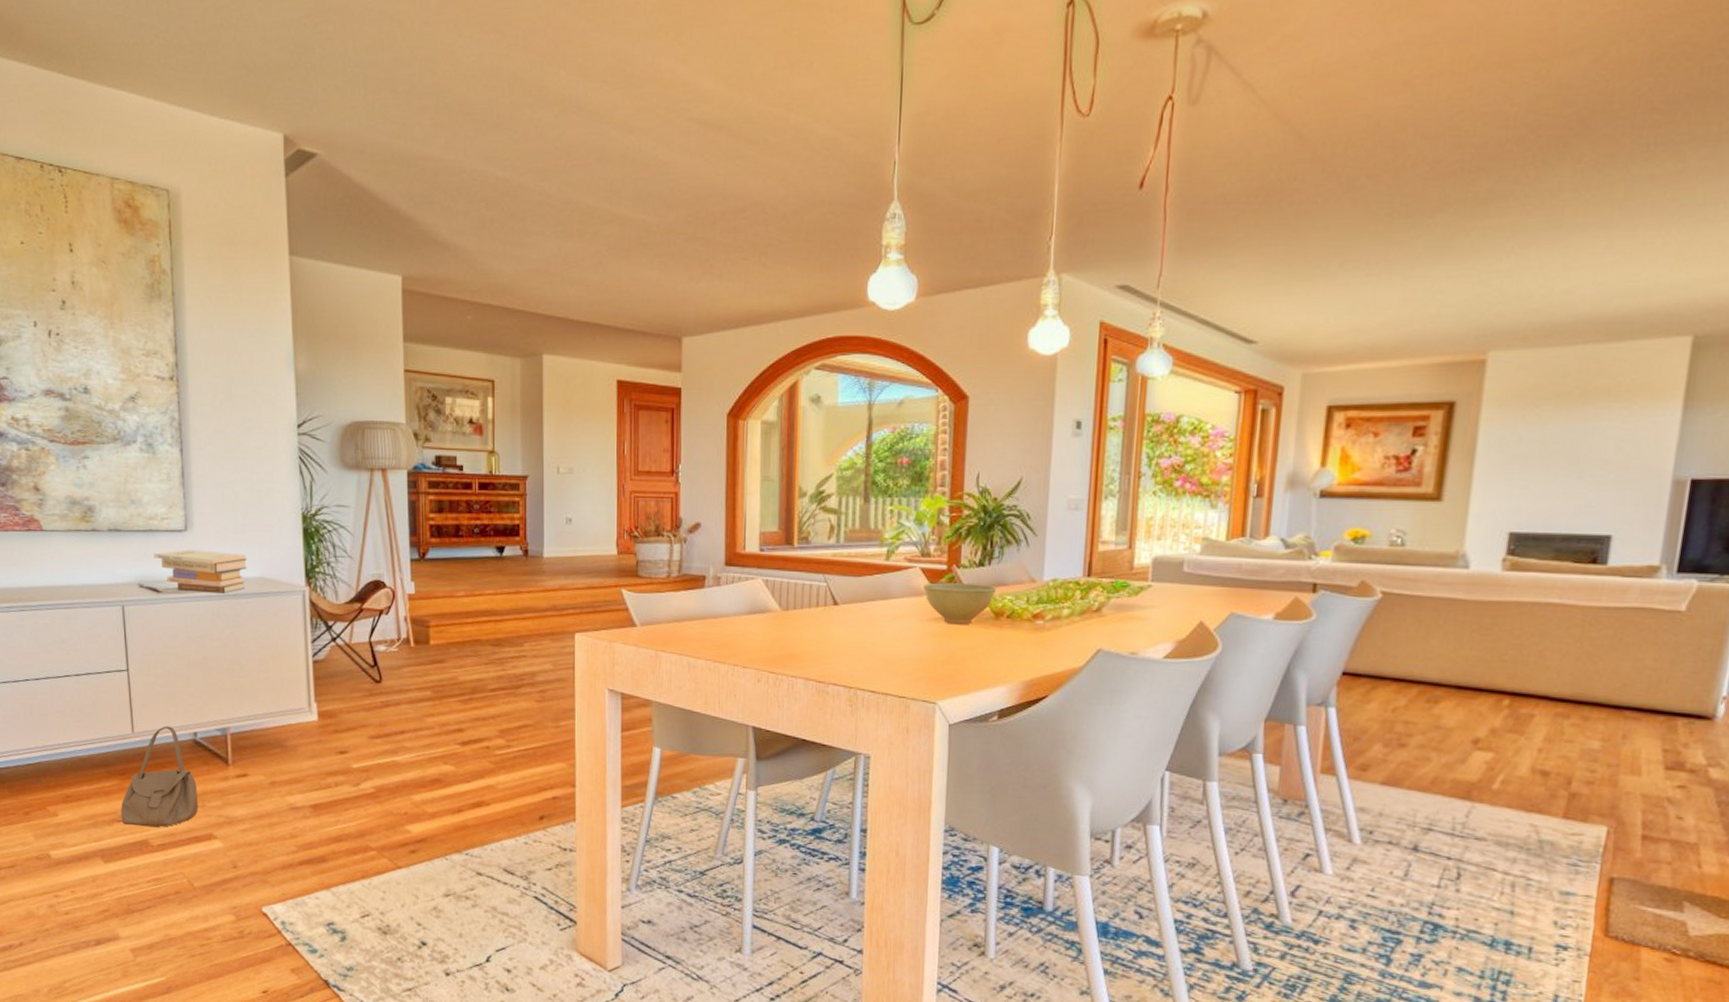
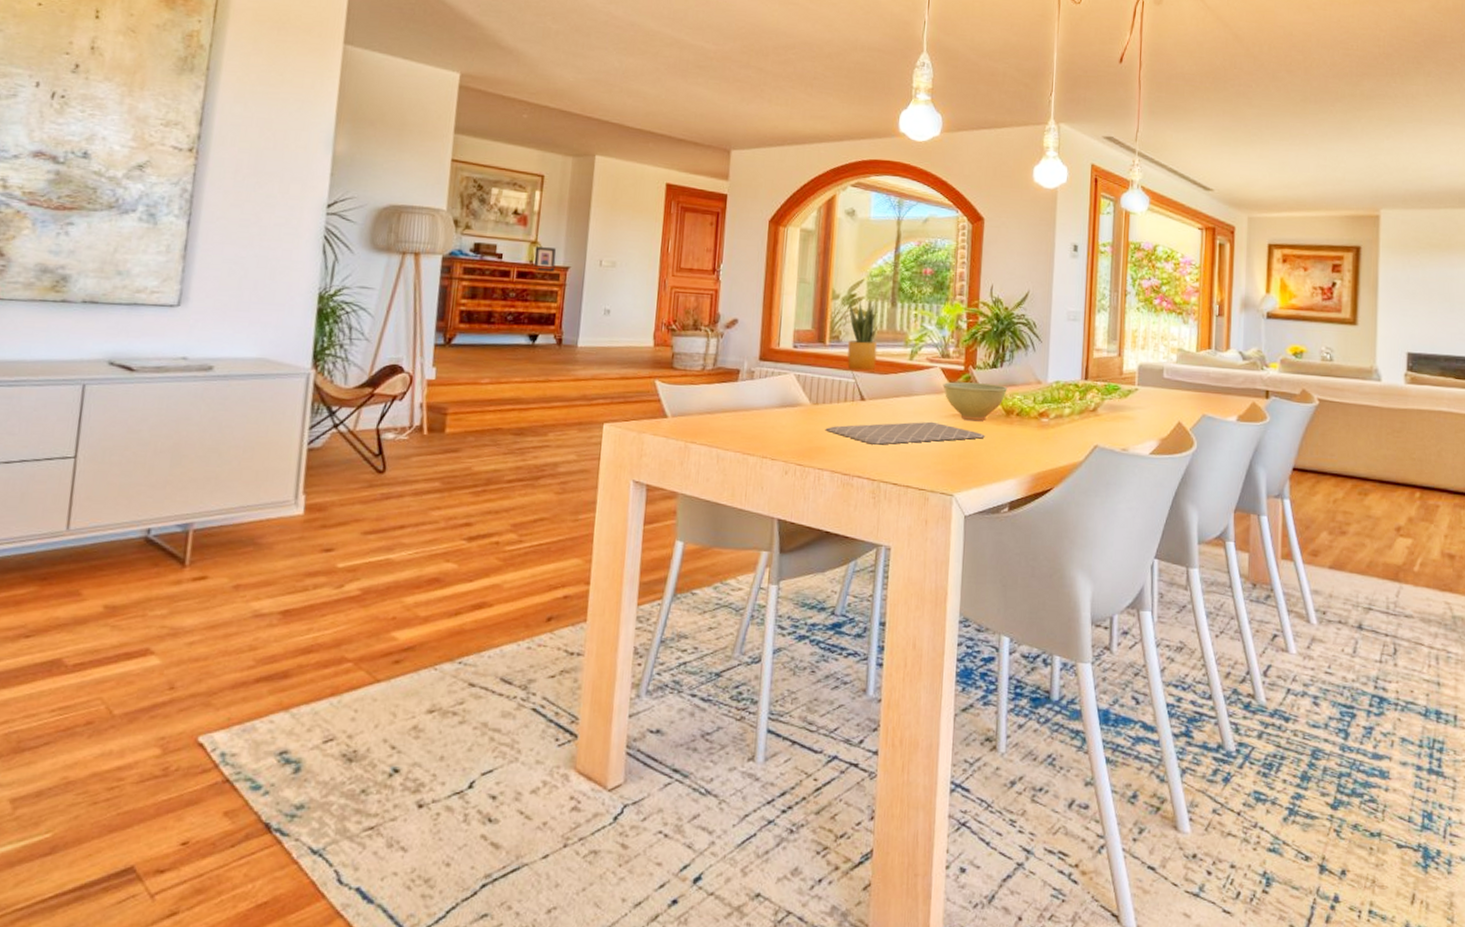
handbag: present [121,726,199,827] -> none [30,521,140,643]
books: present [154,549,247,594] -> none [134,325,247,374]
picture frame: none [493,456,514,482] -> present [533,247,557,272]
placemat: none [798,626,971,651] -> present [826,421,985,445]
planter: none [817,499,853,573] -> present [847,302,881,371]

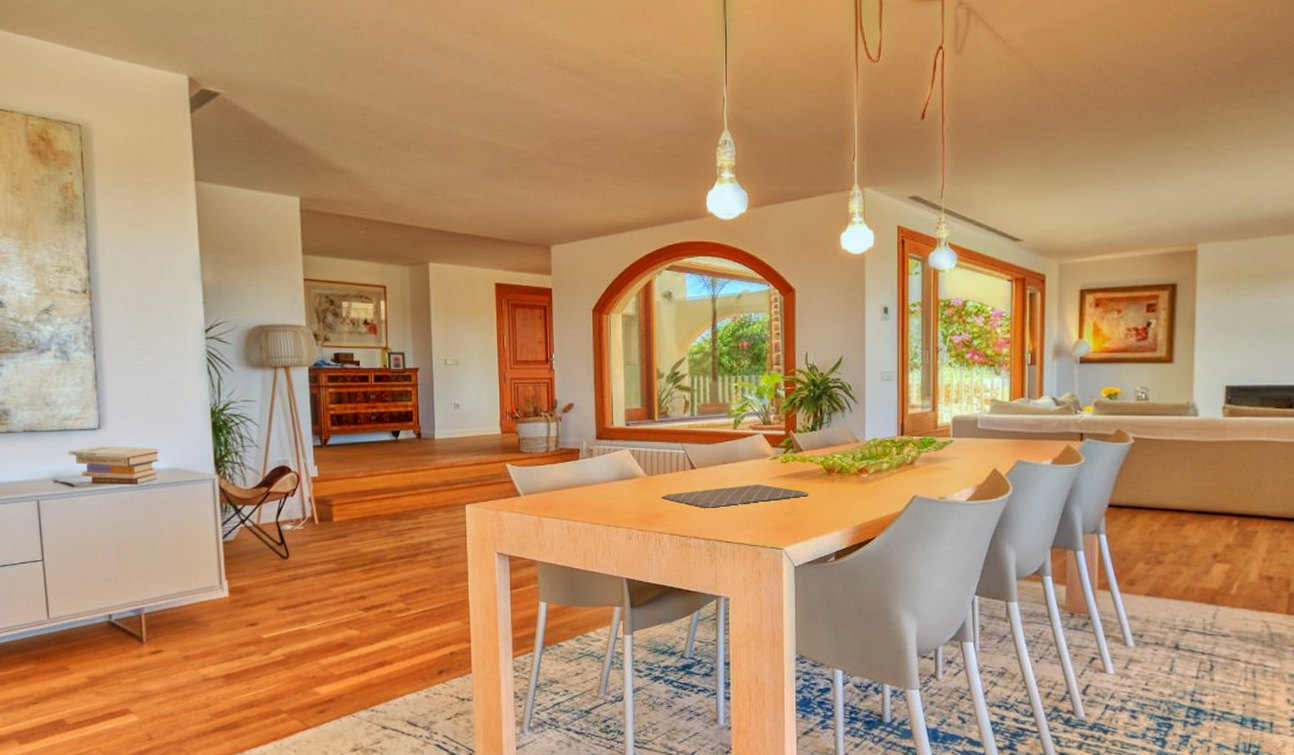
books: none [134,325,247,374] -> present [68,446,159,485]
planter: present [847,302,881,371] -> none [673,378,704,442]
bowl: present [943,382,1007,421] -> none [766,446,827,481]

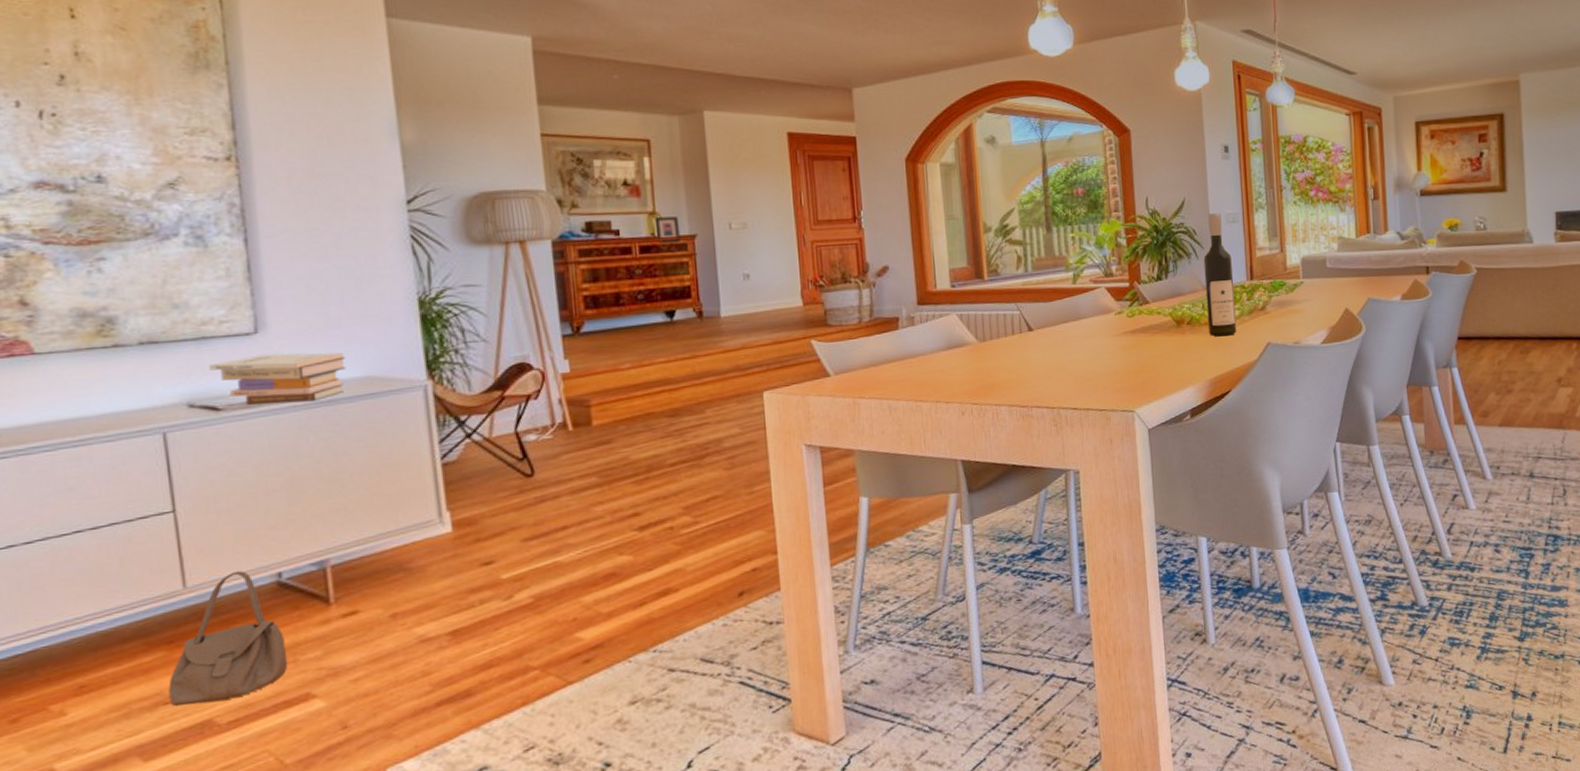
handbag: none [36,610,114,707] -> present [168,570,288,707]
placemat: present [662,484,809,508] -> none [997,342,1159,374]
bottle: none [856,371,885,487] -> present [1203,213,1237,337]

